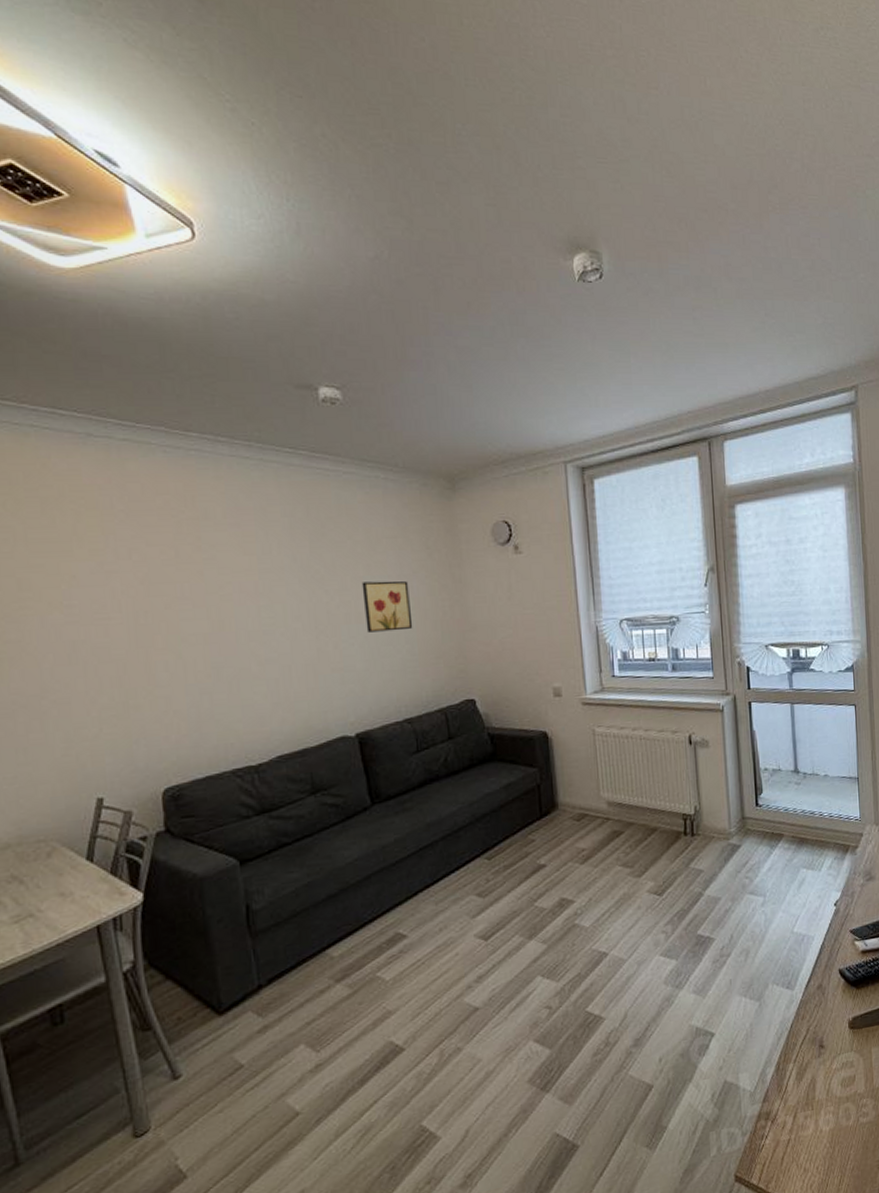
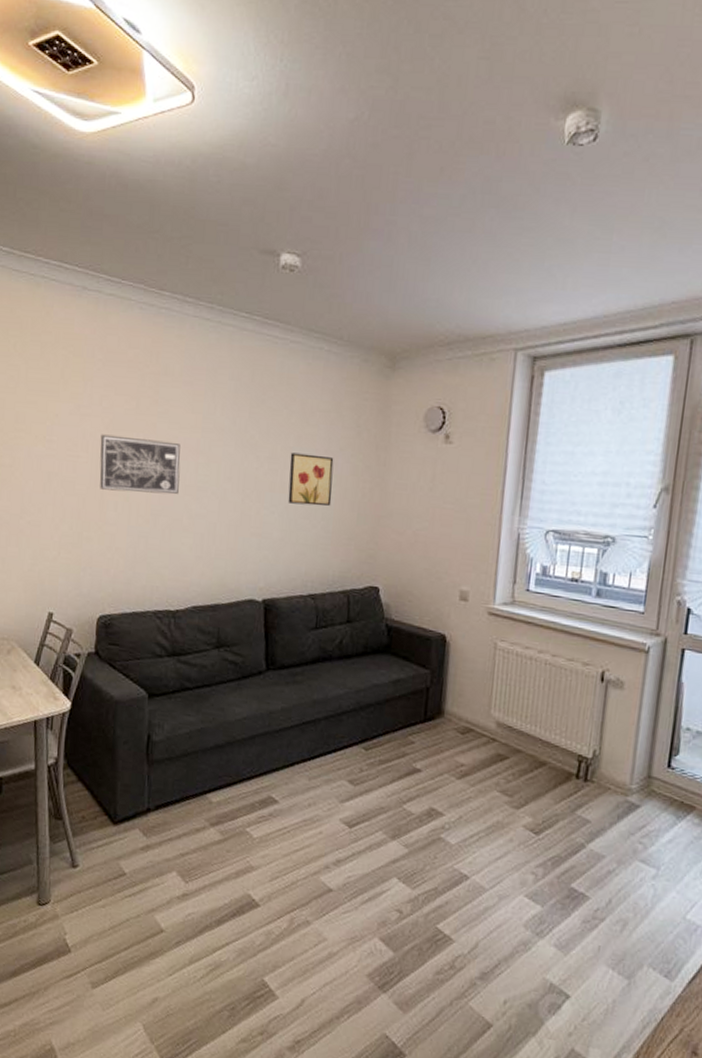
wall art: none [135,588,241,650] -> present [99,434,181,495]

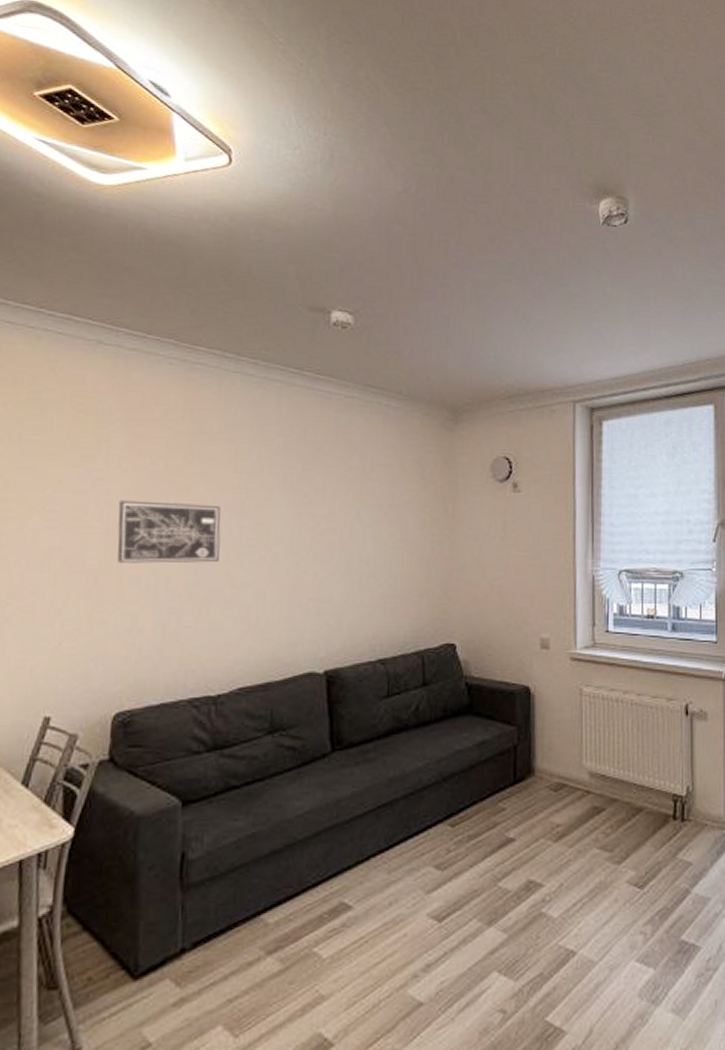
wall art: present [287,452,334,506] -> none [349,509,399,564]

